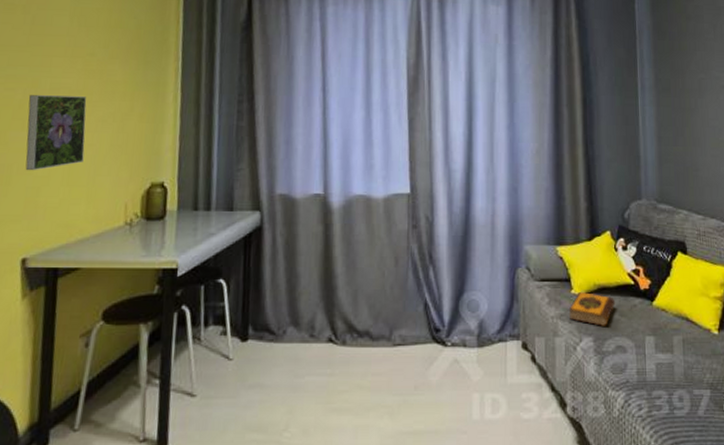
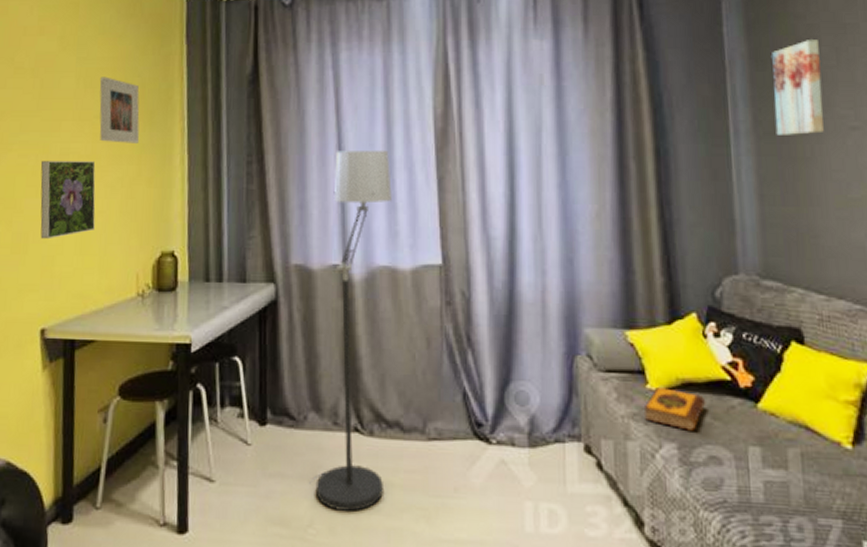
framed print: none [92,16,135,81] -> present [99,76,140,143]
floor lamp: none [285,92,369,414] -> present [308,149,392,511]
wall art: none [669,17,704,91] -> present [772,40,824,135]

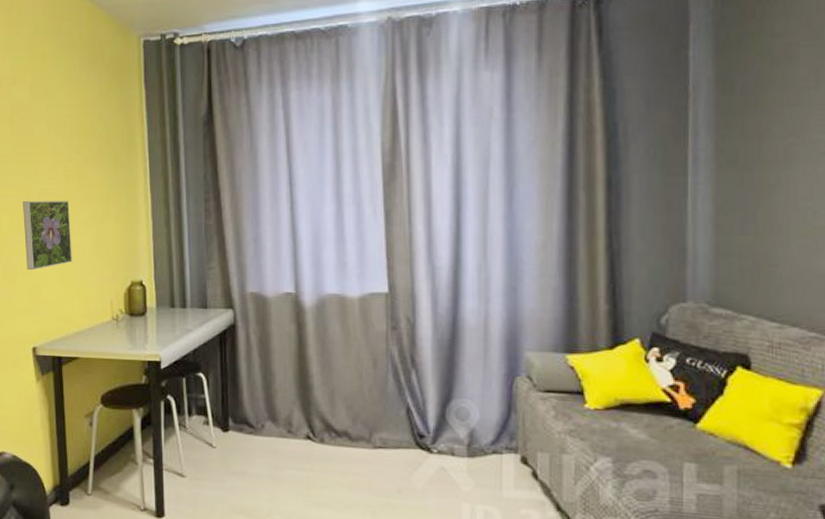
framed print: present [99,76,140,143] -> none [68,122,106,184]
floor lamp: present [308,149,392,511] -> none [266,185,341,506]
hardback book: present [643,386,706,431] -> none [580,406,644,447]
wall art: present [772,40,824,135] -> none [739,60,796,163]

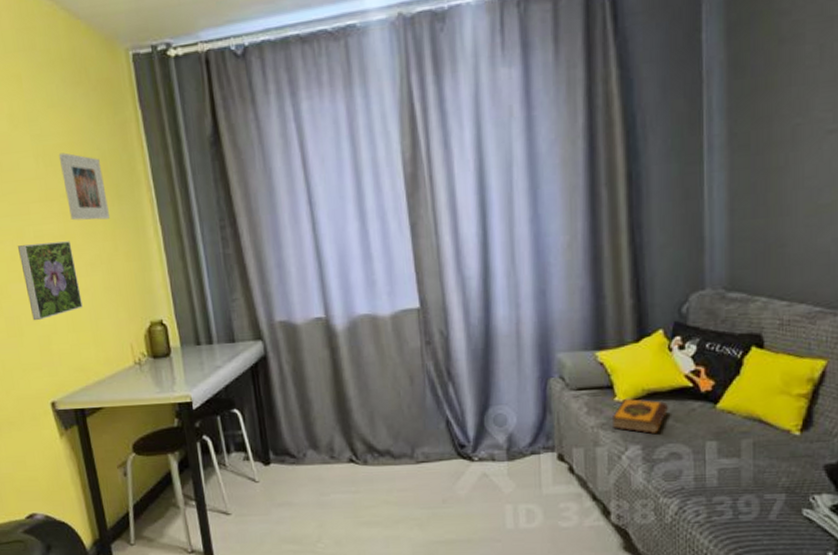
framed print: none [68,122,106,184] -> present [58,152,110,221]
hardback book: none [580,406,644,447] -> present [611,398,669,434]

